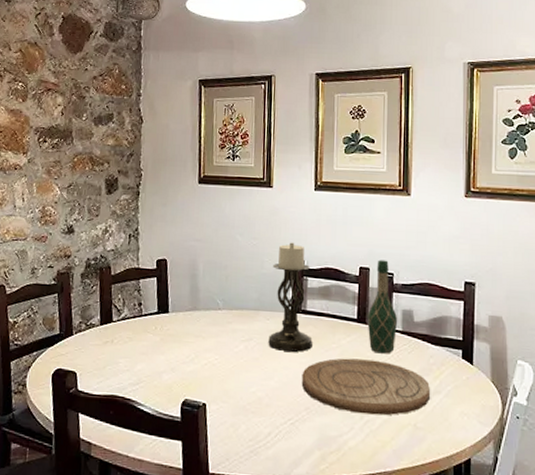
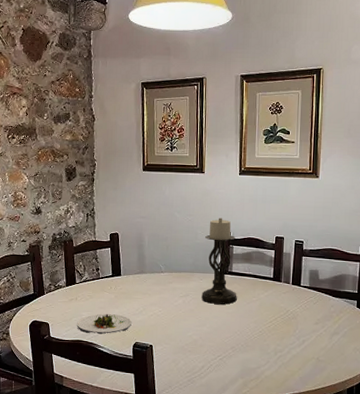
salad plate: none [112,361,180,389] -> present [77,314,132,335]
cutting board: present [301,358,430,415] -> none [228,308,330,352]
wine bottle: present [367,260,398,354] -> none [281,230,306,305]

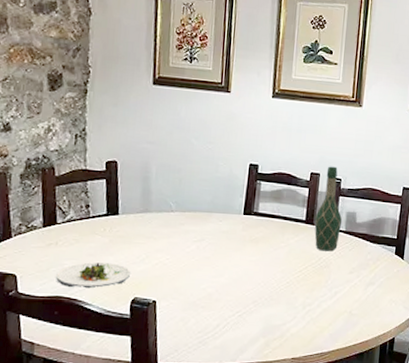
candle holder: present [201,218,237,304] -> none [220,147,264,251]
wine bottle: none [281,230,306,305] -> present [314,166,343,252]

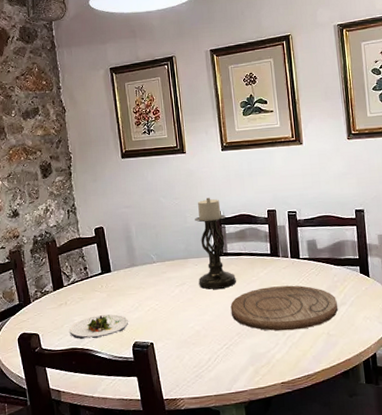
candle holder: none [220,147,264,251] -> present [195,197,236,290]
cutting board: none [250,255,366,305] -> present [230,285,338,331]
wine bottle: present [314,166,343,252] -> none [278,201,305,280]

